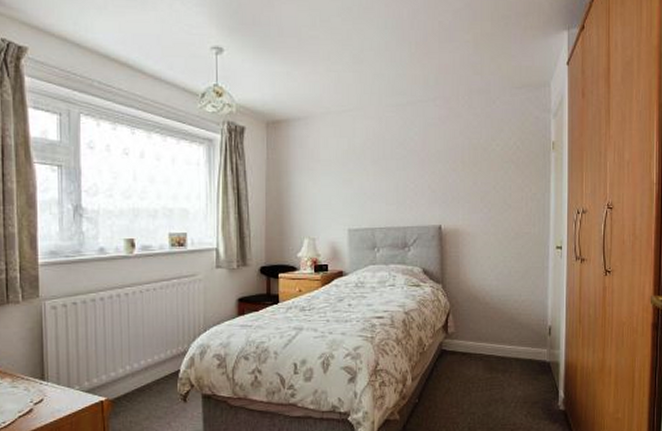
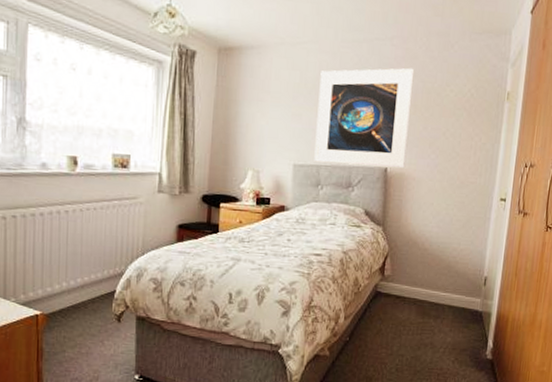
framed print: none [368,126,460,225] -> present [314,68,415,169]

